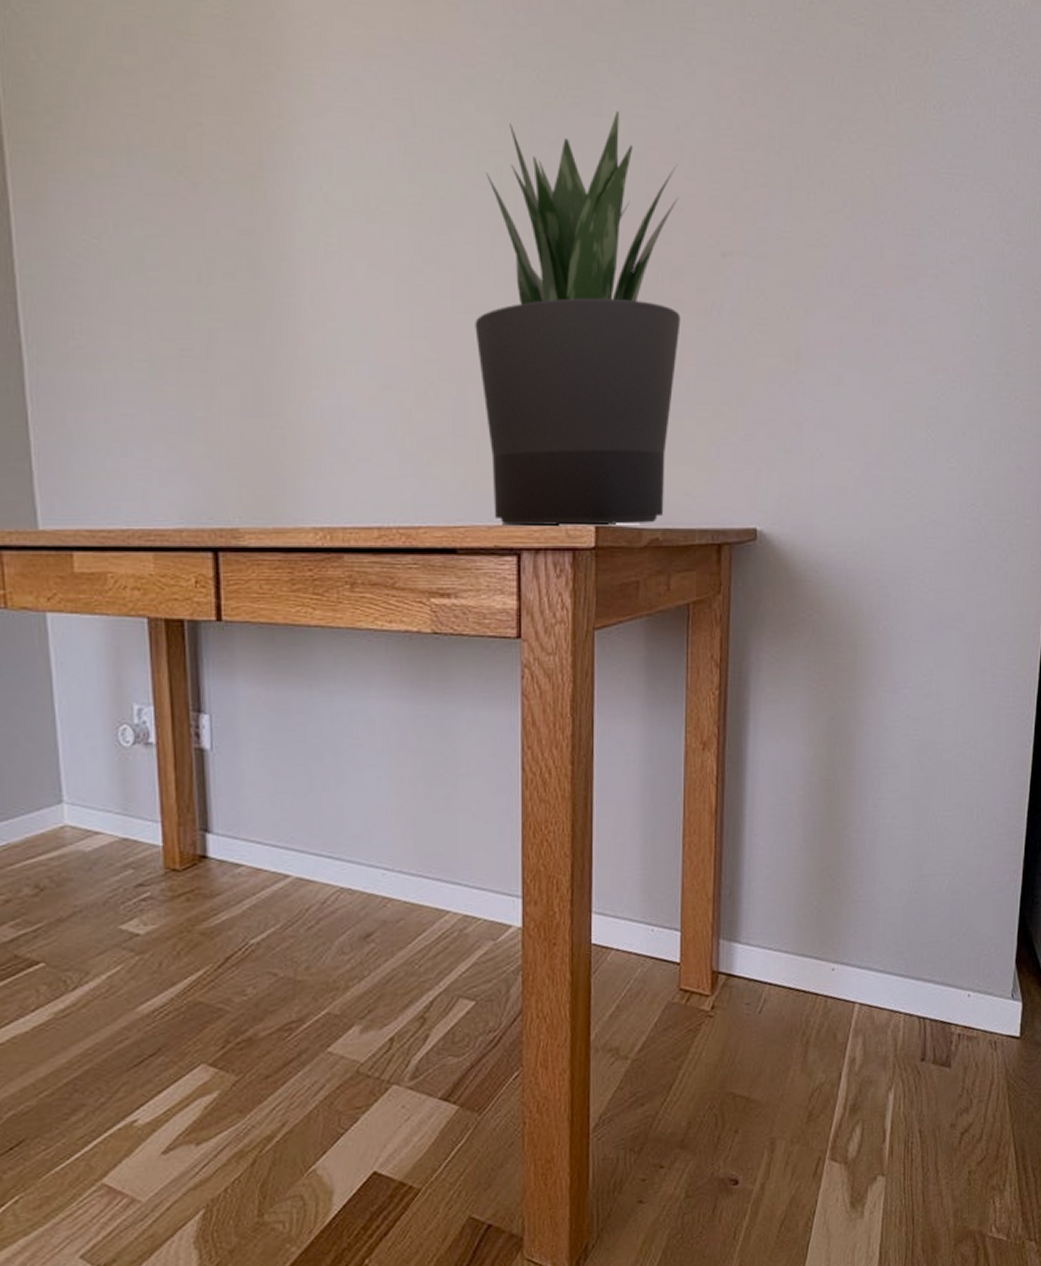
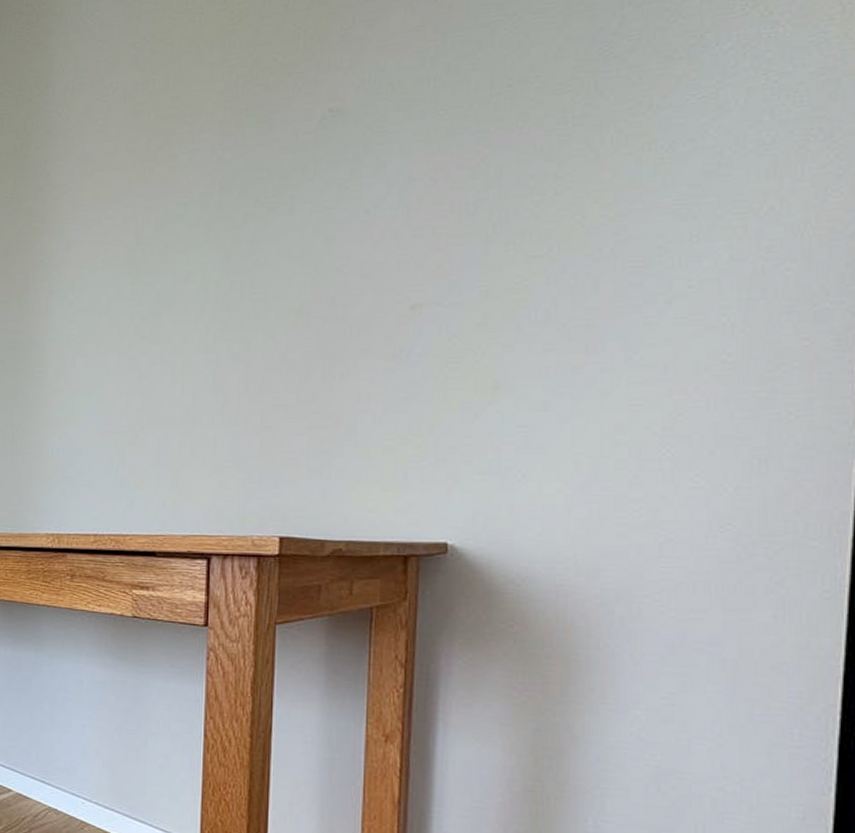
planter: present [475,111,681,526] -> none [179,207,368,537]

